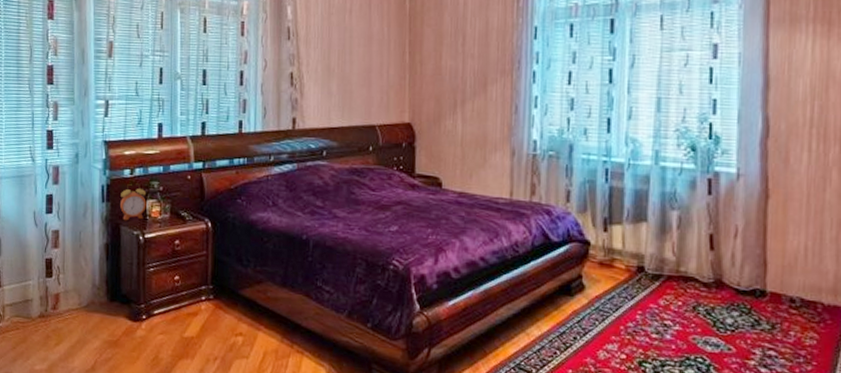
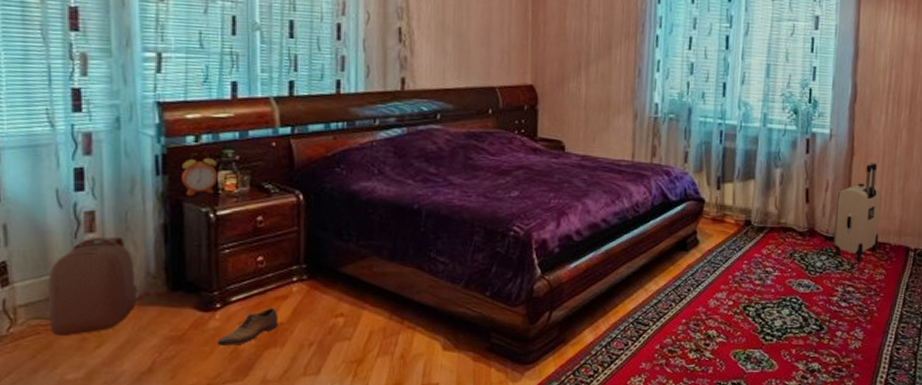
backpack: none [25,252,86,333] -> present [47,236,138,337]
shoe: none [142,322,189,354] -> present [217,308,278,347]
suitcase: none [747,207,808,322] -> present [834,163,882,262]

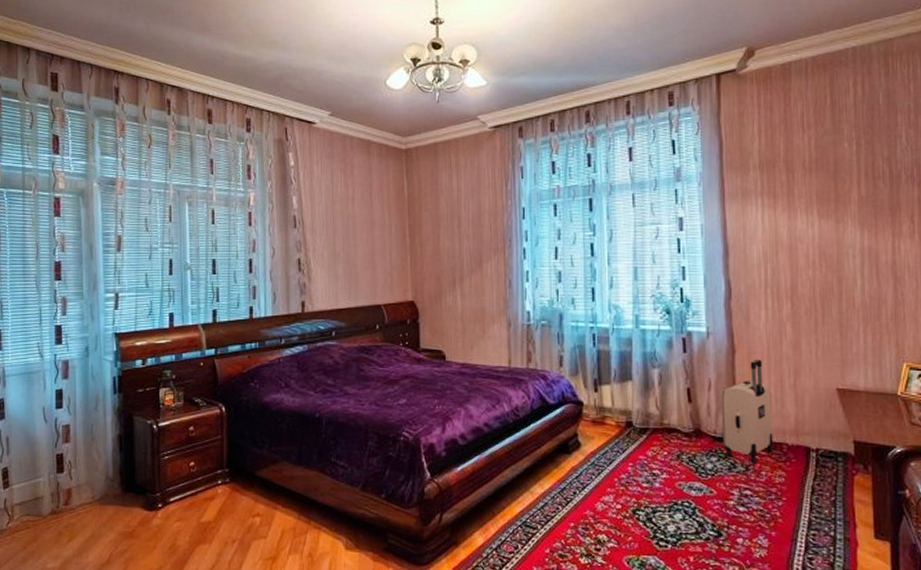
backpack: present [47,236,138,337] -> none [35,446,100,531]
alarm clock: present [182,153,218,197] -> none [133,374,159,411]
shoe: present [217,308,278,347] -> none [159,508,206,543]

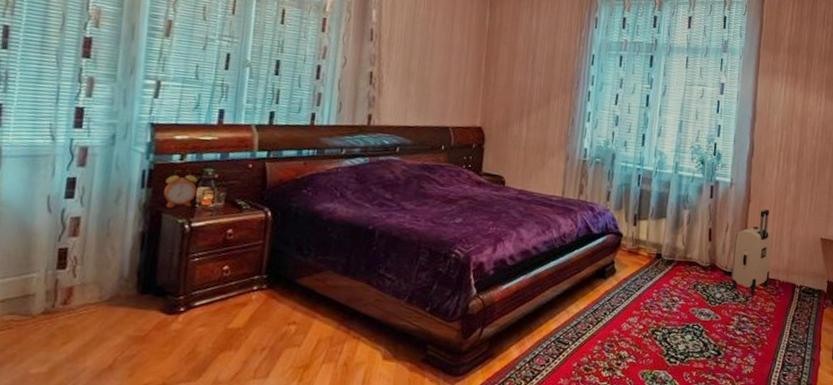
alarm clock: none [133,374,159,411] -> present [164,170,199,209]

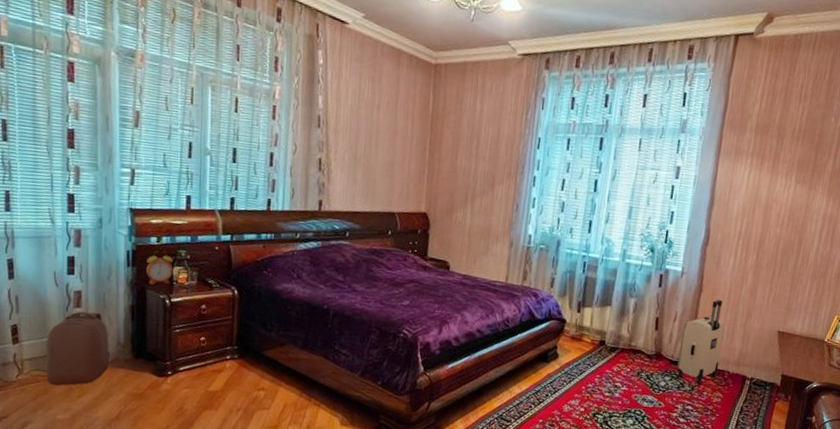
backpack: none [22,241,110,332] -> present [45,311,111,386]

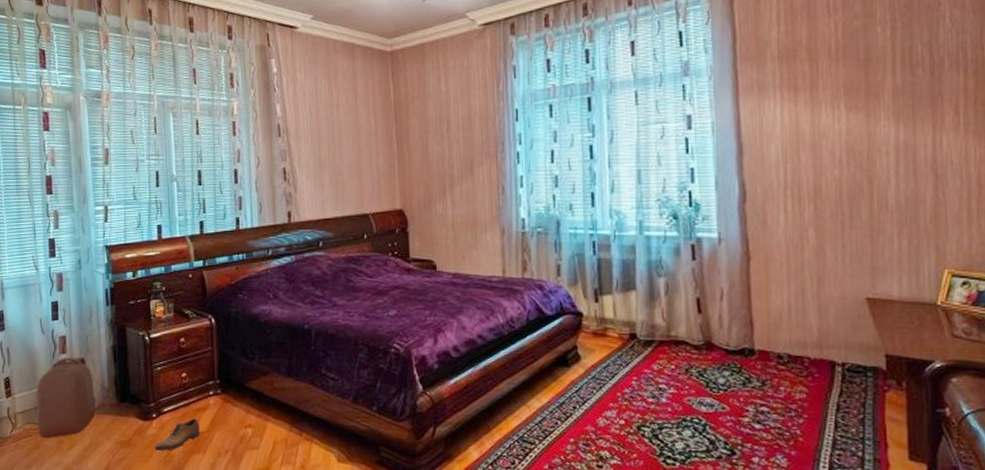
alarm clock: present [146,251,174,285] -> none [124,286,150,323]
shoe: none [167,378,214,406] -> present [154,418,200,452]
suitcase: present [677,299,724,385] -> none [734,267,793,378]

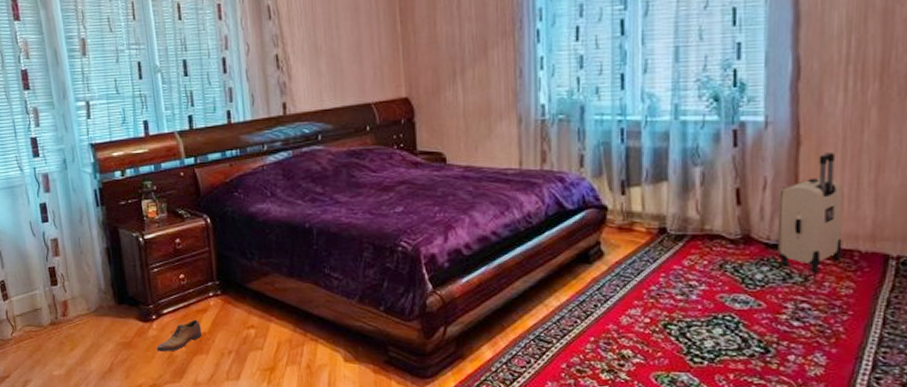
backpack: present [36,356,97,439] -> none [32,259,95,341]
suitcase: none [734,267,793,378] -> present [777,153,844,273]

